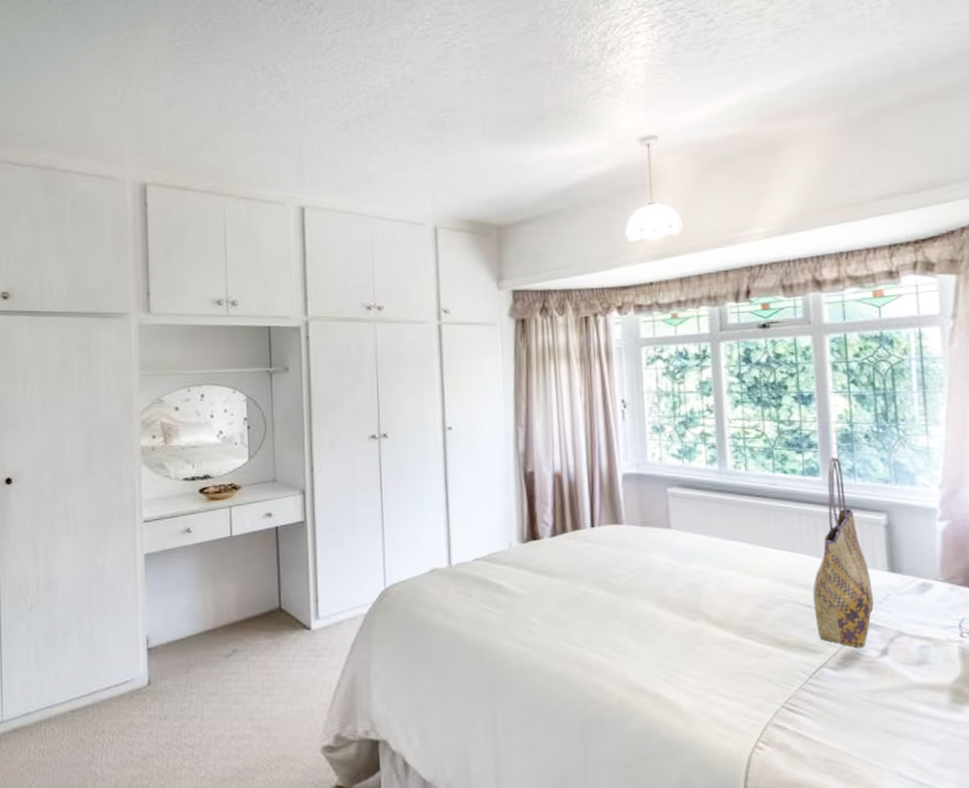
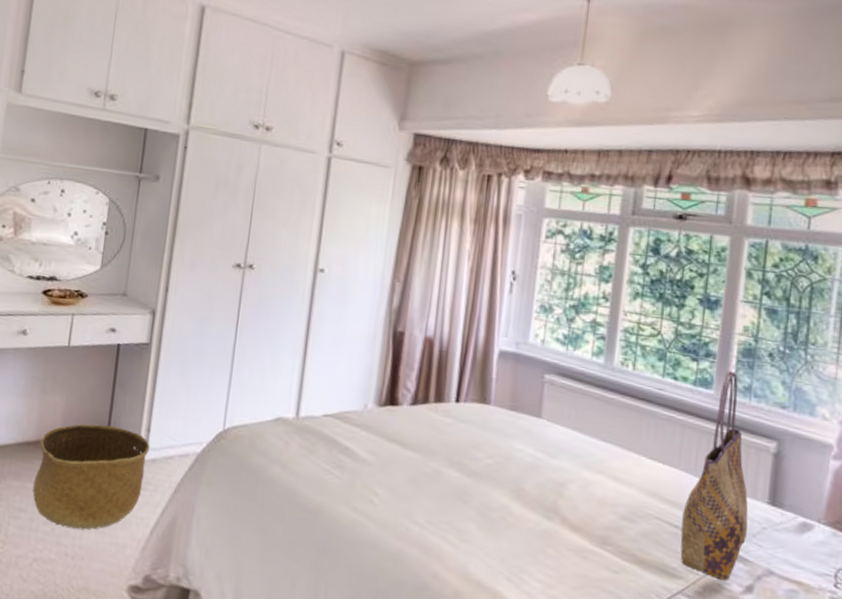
basket: none [219,603,320,703] -> present [33,424,150,530]

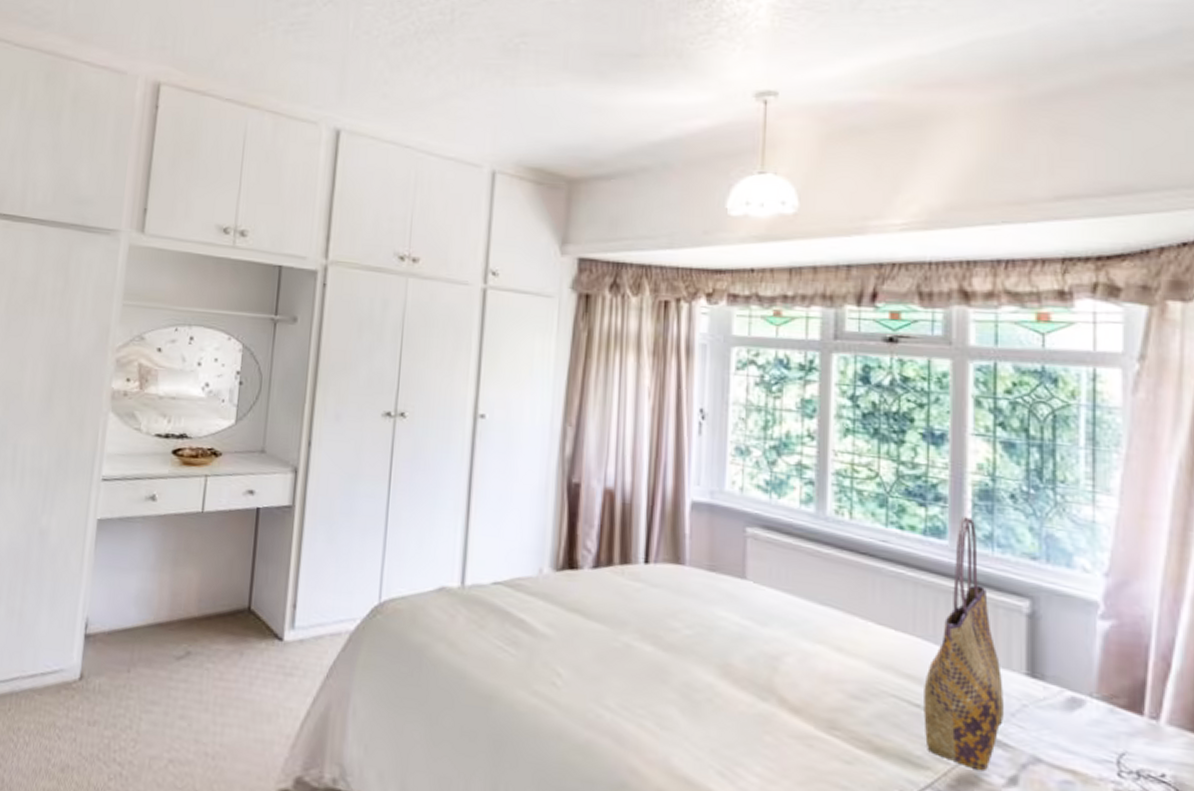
basket: present [33,424,150,530] -> none [166,600,297,725]

